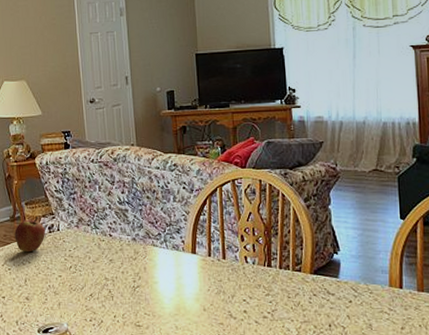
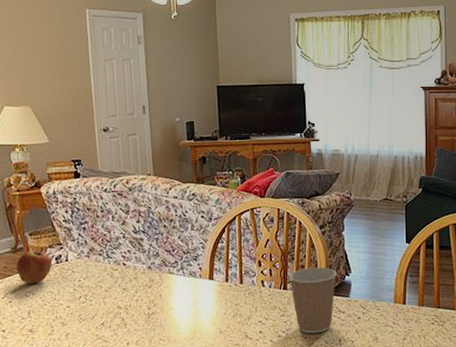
coffee cup: none [272,244,325,316] -> present [288,267,337,334]

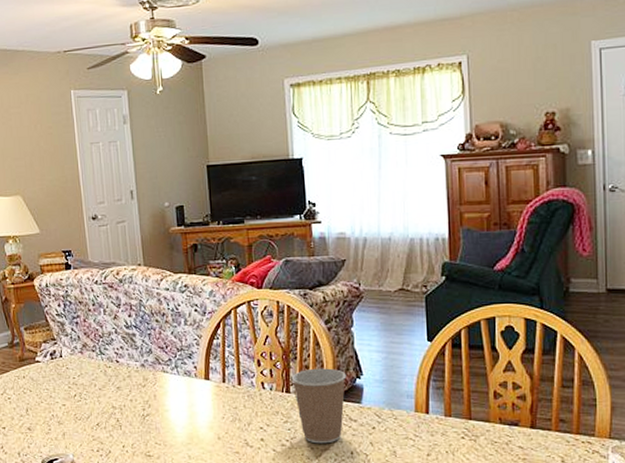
apple: present [16,247,53,284] -> none [14,342,48,381]

